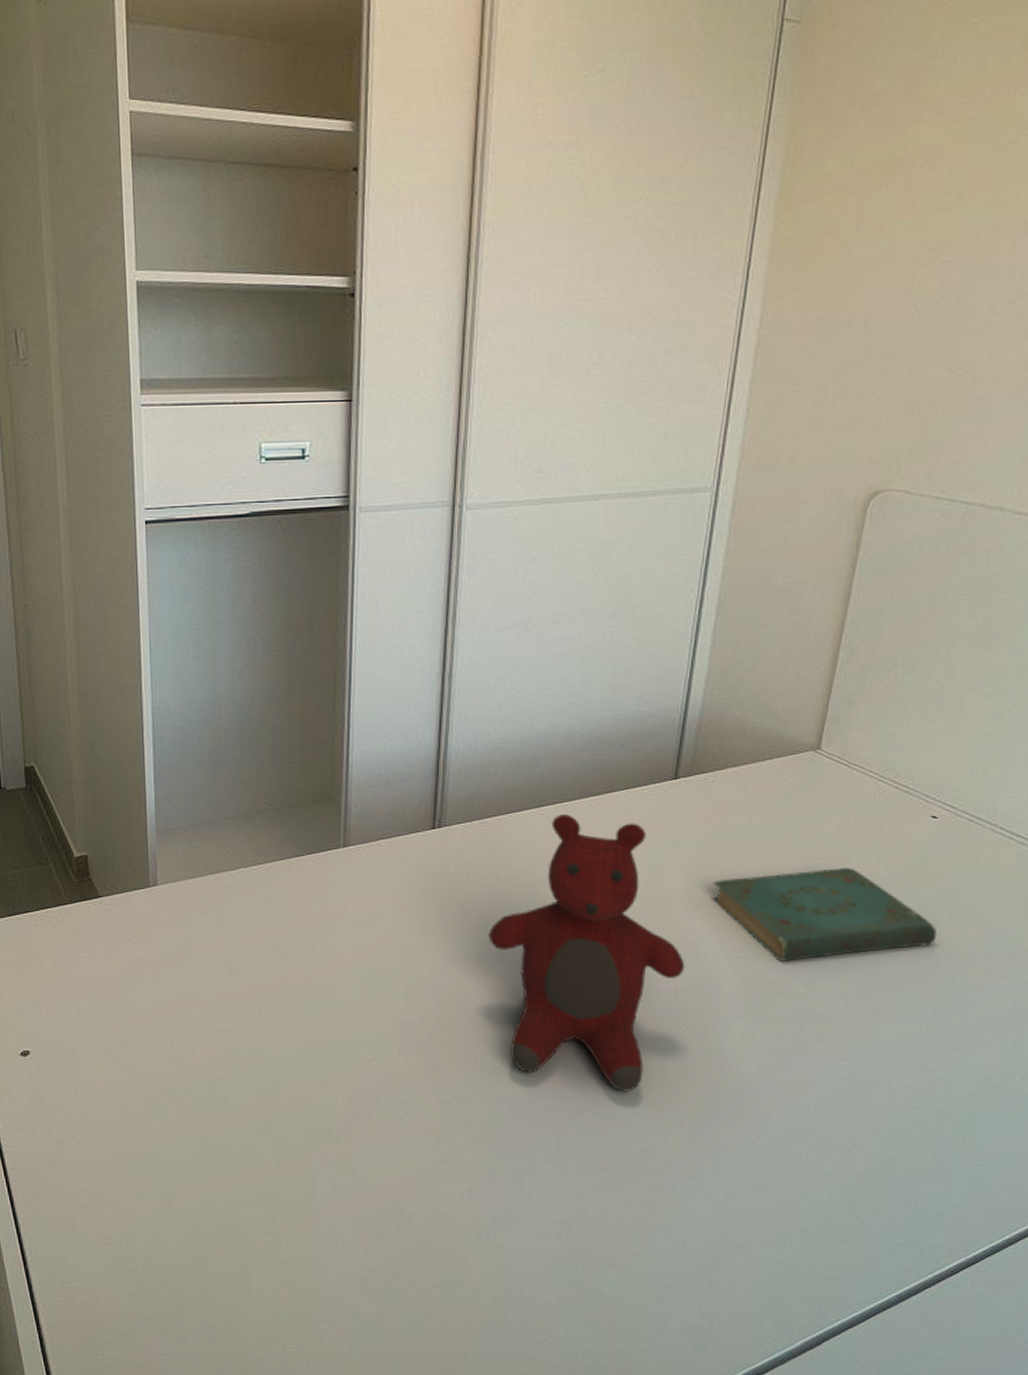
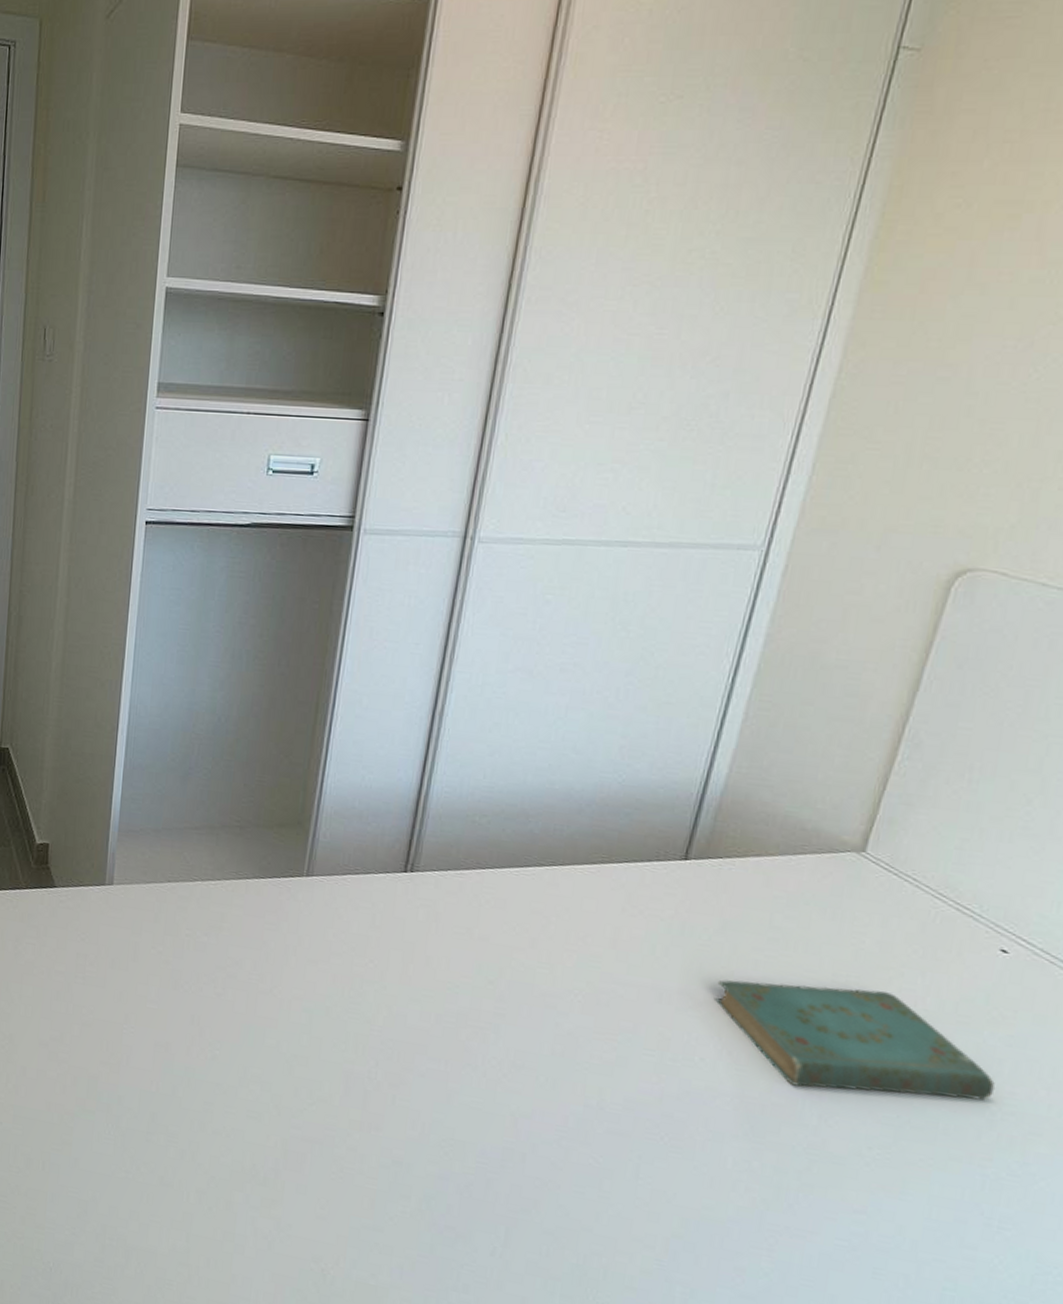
teddy bear: present [488,814,685,1092] -> none [452,878,675,1197]

